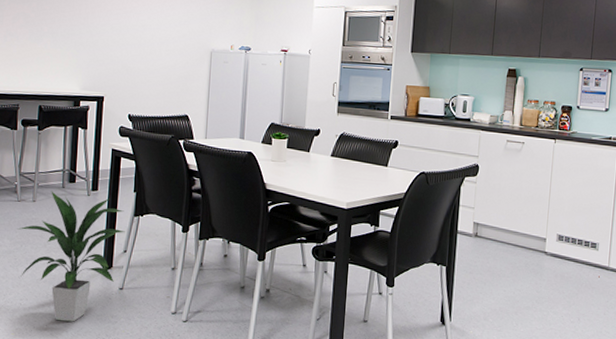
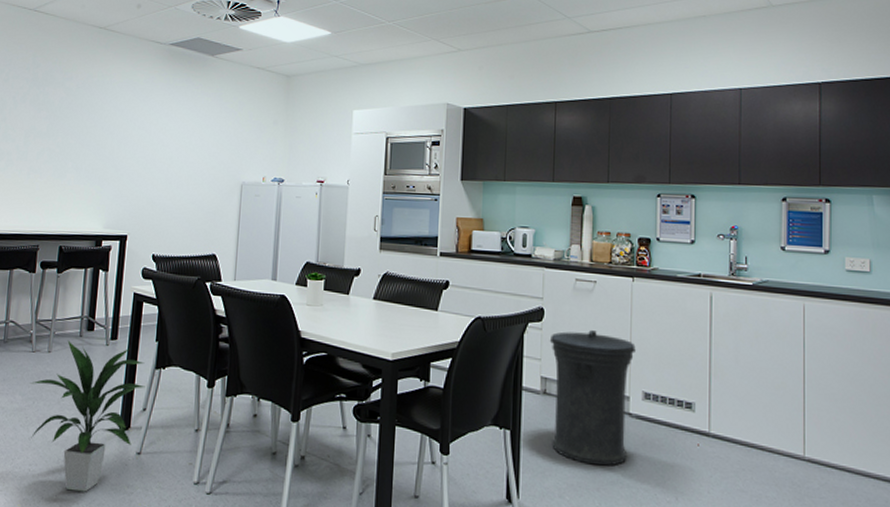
trash can: none [480,184,554,294] -> present [549,330,636,466]

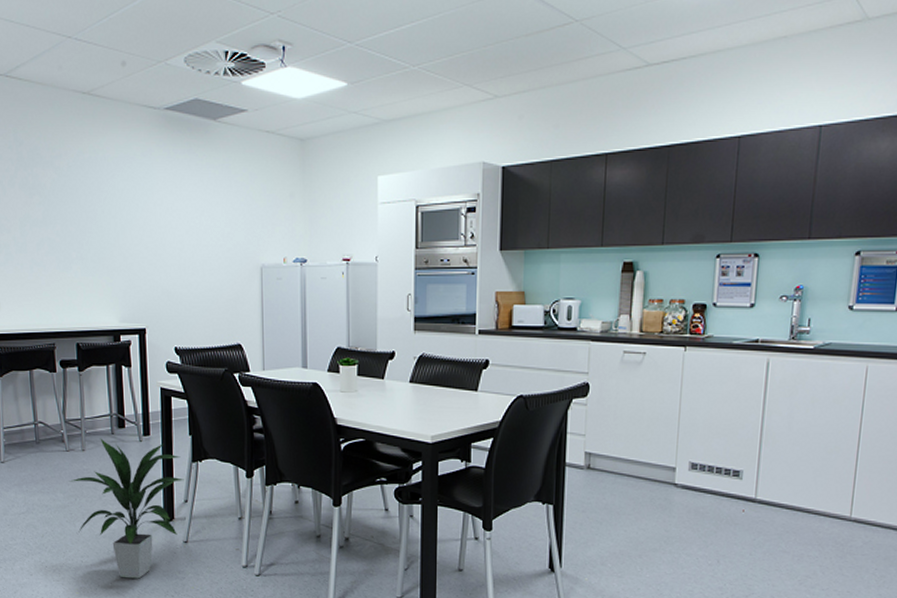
trash can: present [549,330,636,466] -> none [594,404,685,534]

